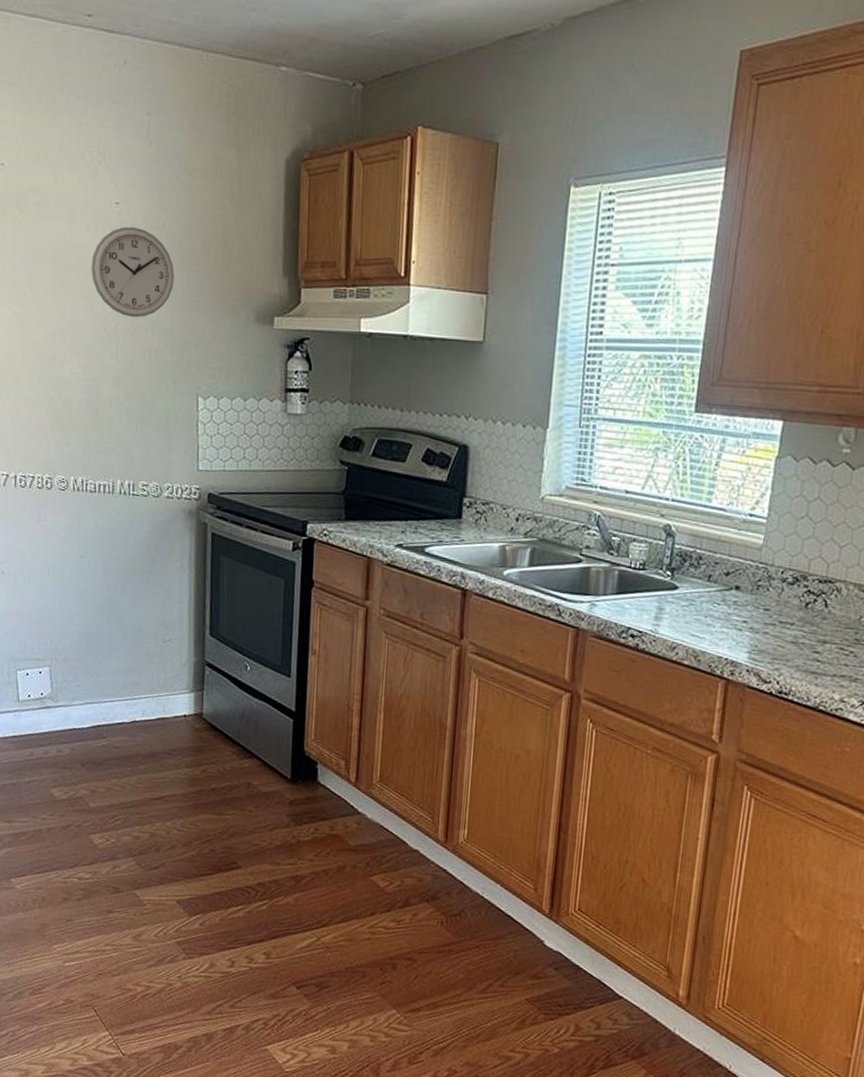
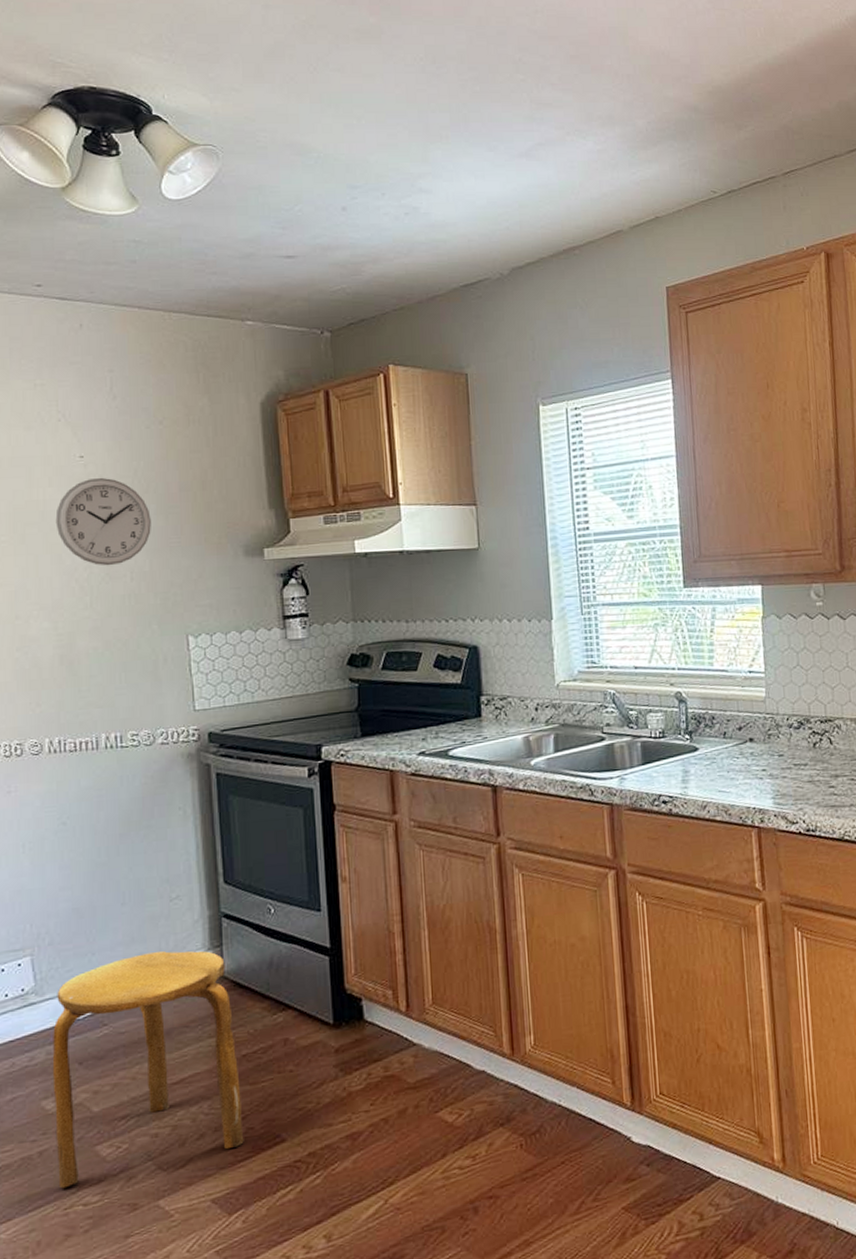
stool: none [60,683,208,863] -> present [52,950,244,1189]

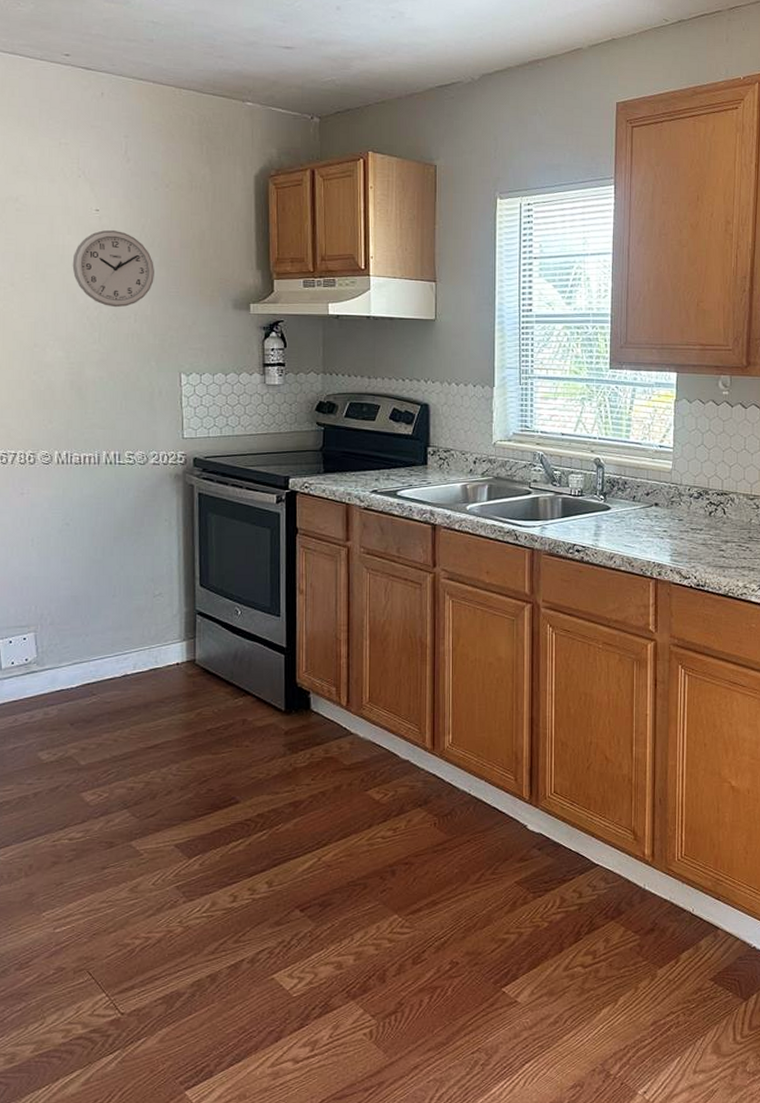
stool: present [52,950,244,1189] -> none [48,638,205,825]

